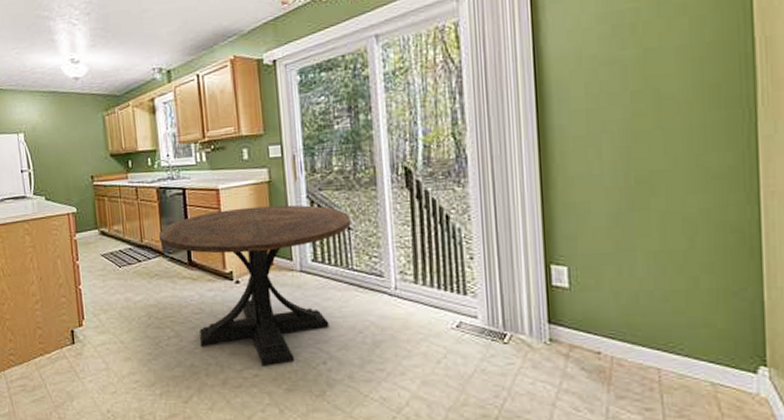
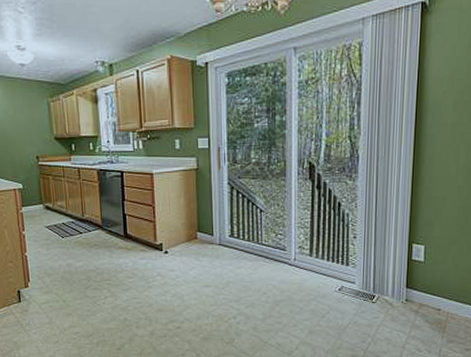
round table: present [158,205,351,367] -> none [98,189,263,321]

